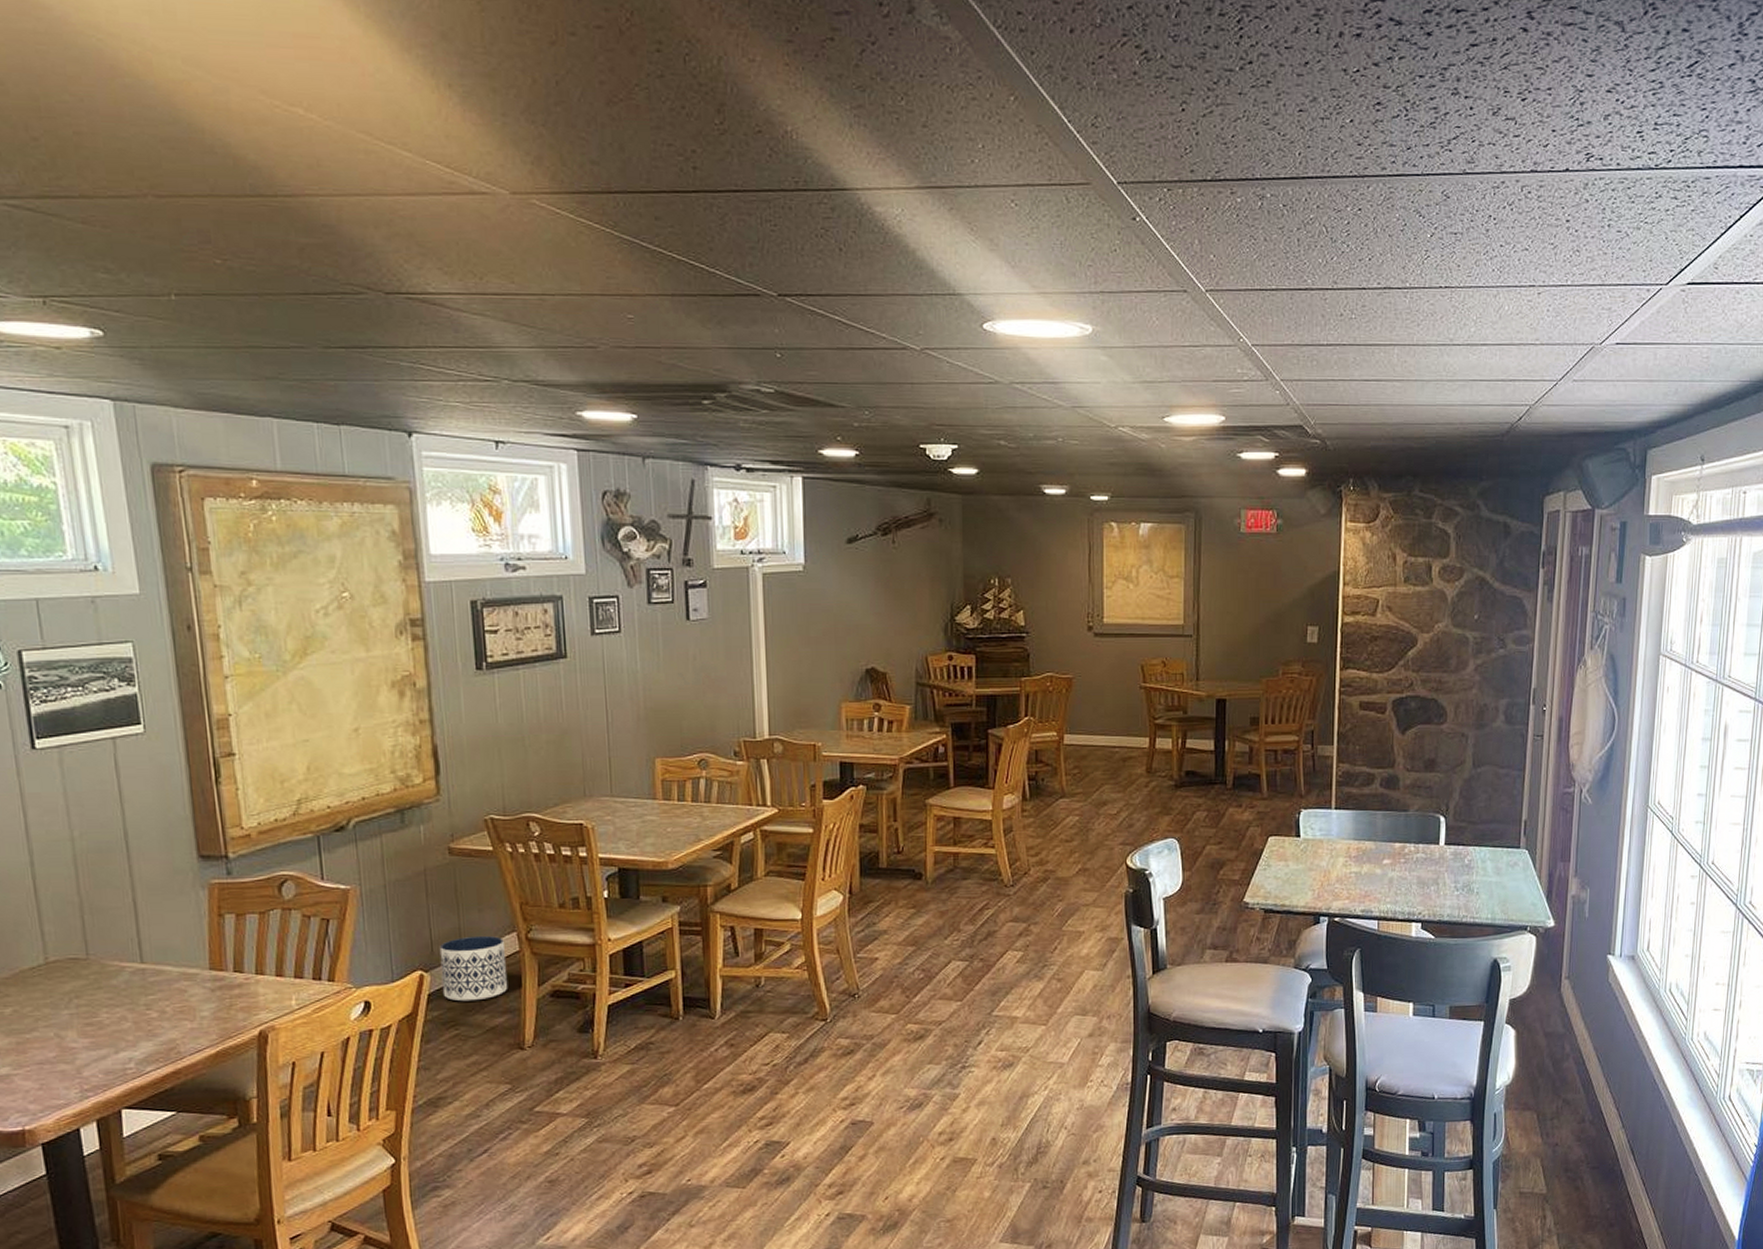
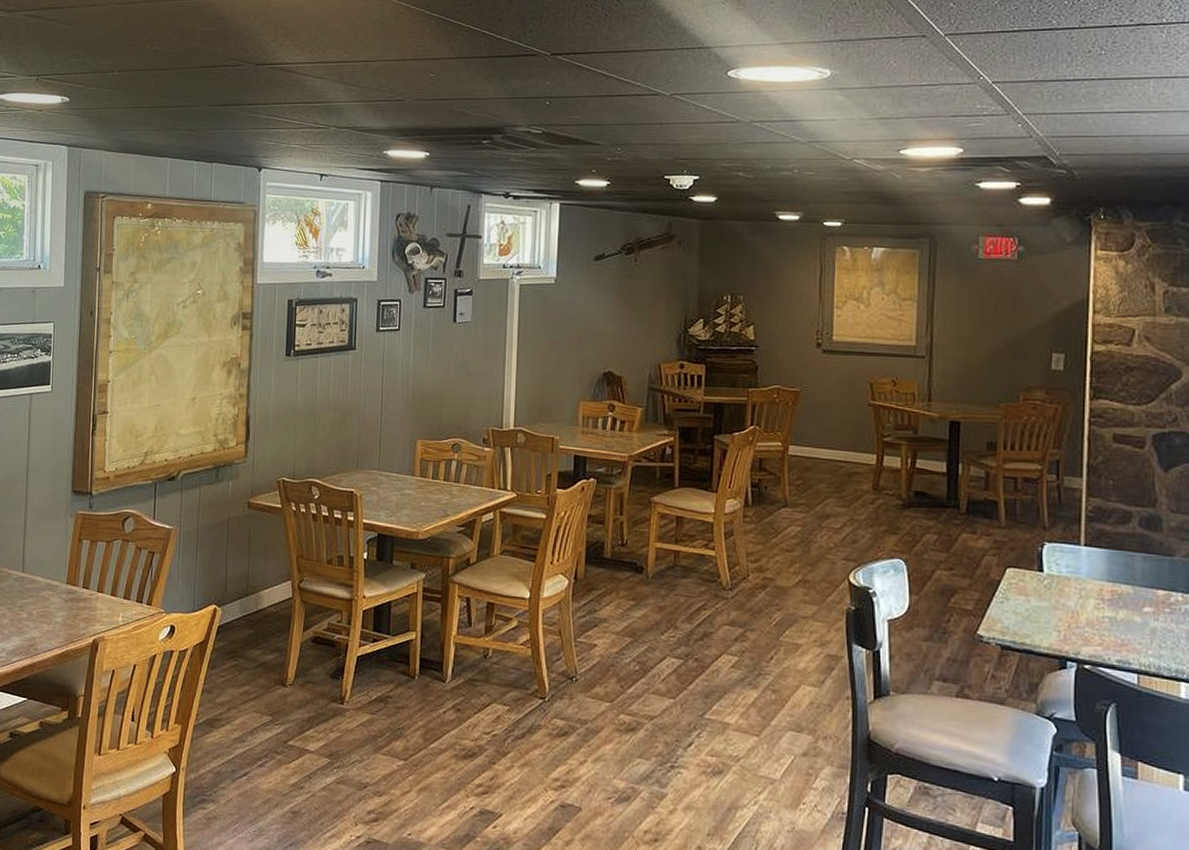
planter: present [439,935,508,1002] -> none [229,580,281,637]

